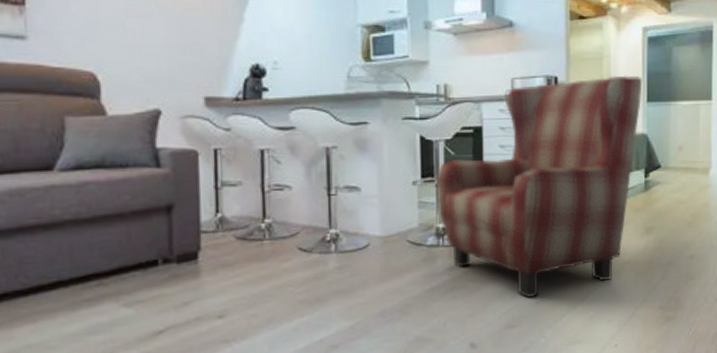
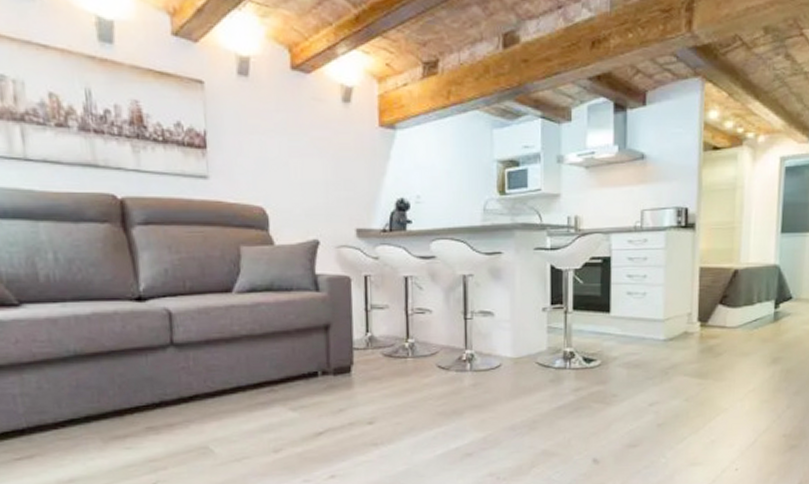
armchair: present [437,75,643,298] -> none [565,206,778,420]

